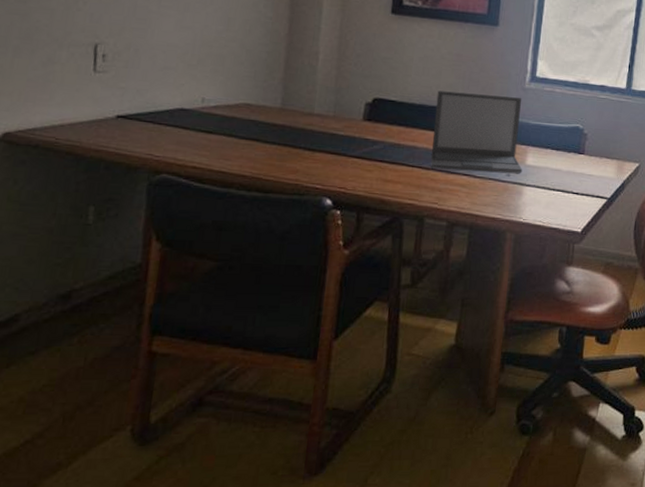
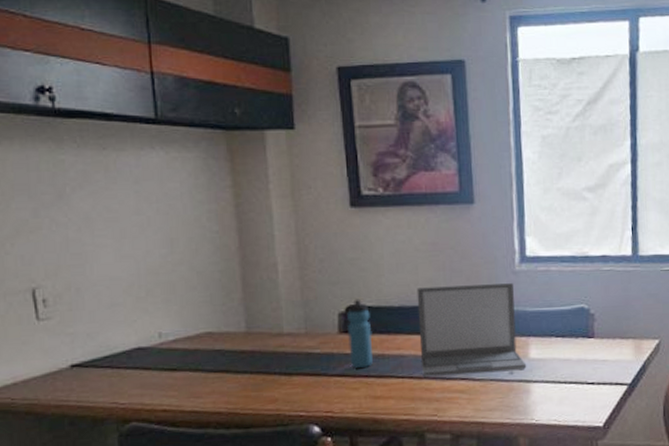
water bottle: none [368,92,393,154] -> present [346,299,373,369]

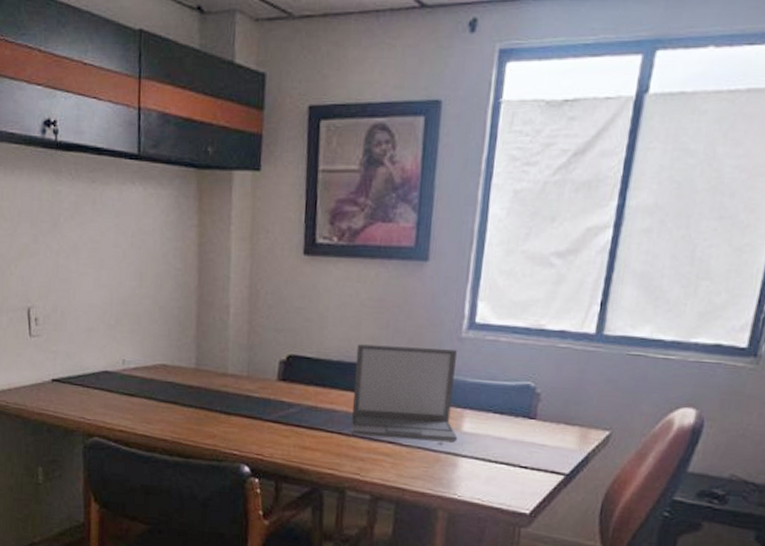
water bottle: present [346,299,373,369] -> none [284,348,309,418]

